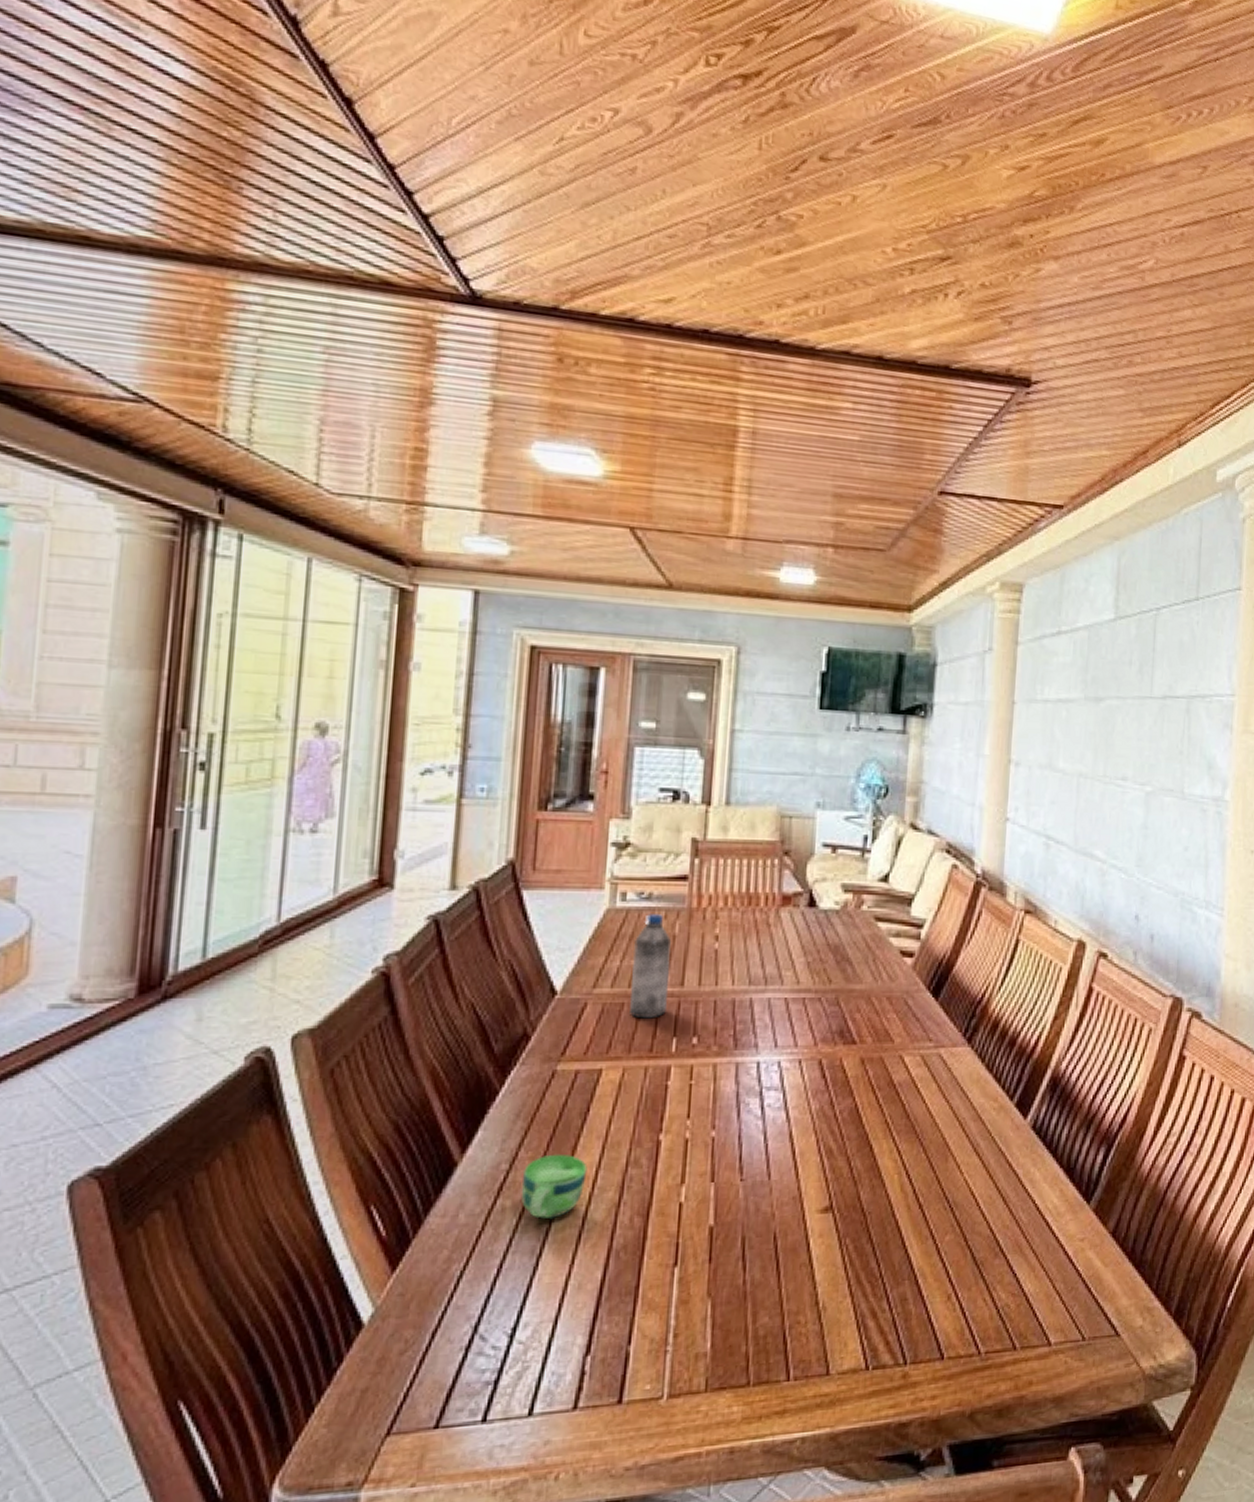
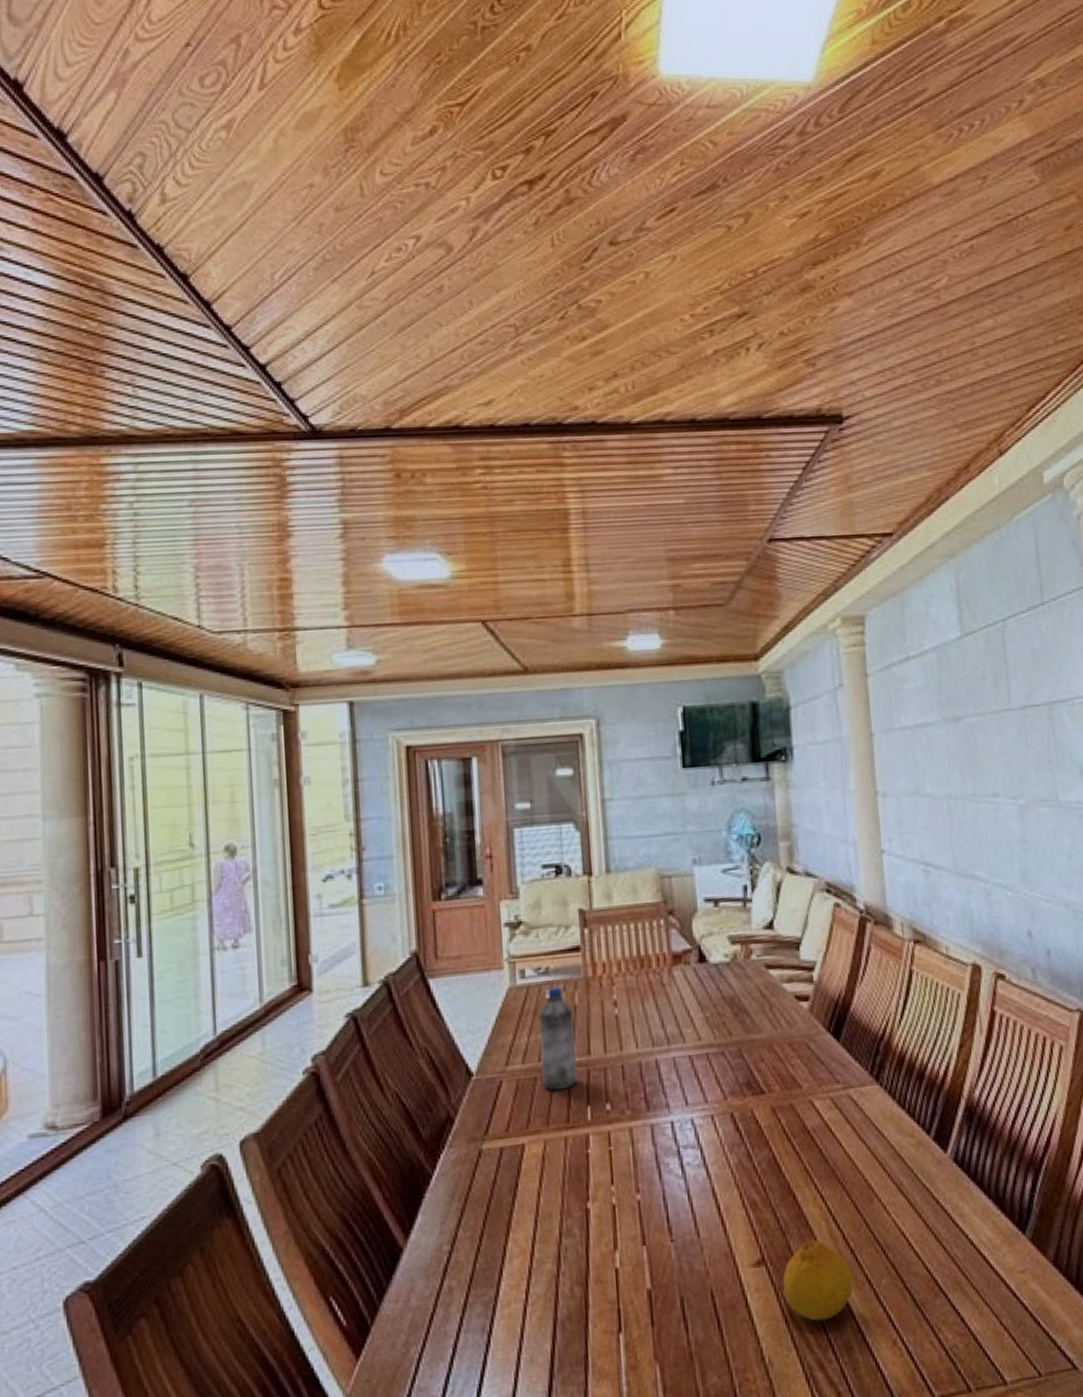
cup: present [521,1153,588,1220] -> none [464,1230,524,1296]
fruit: none [846,1191,918,1271] -> present [782,1240,854,1321]

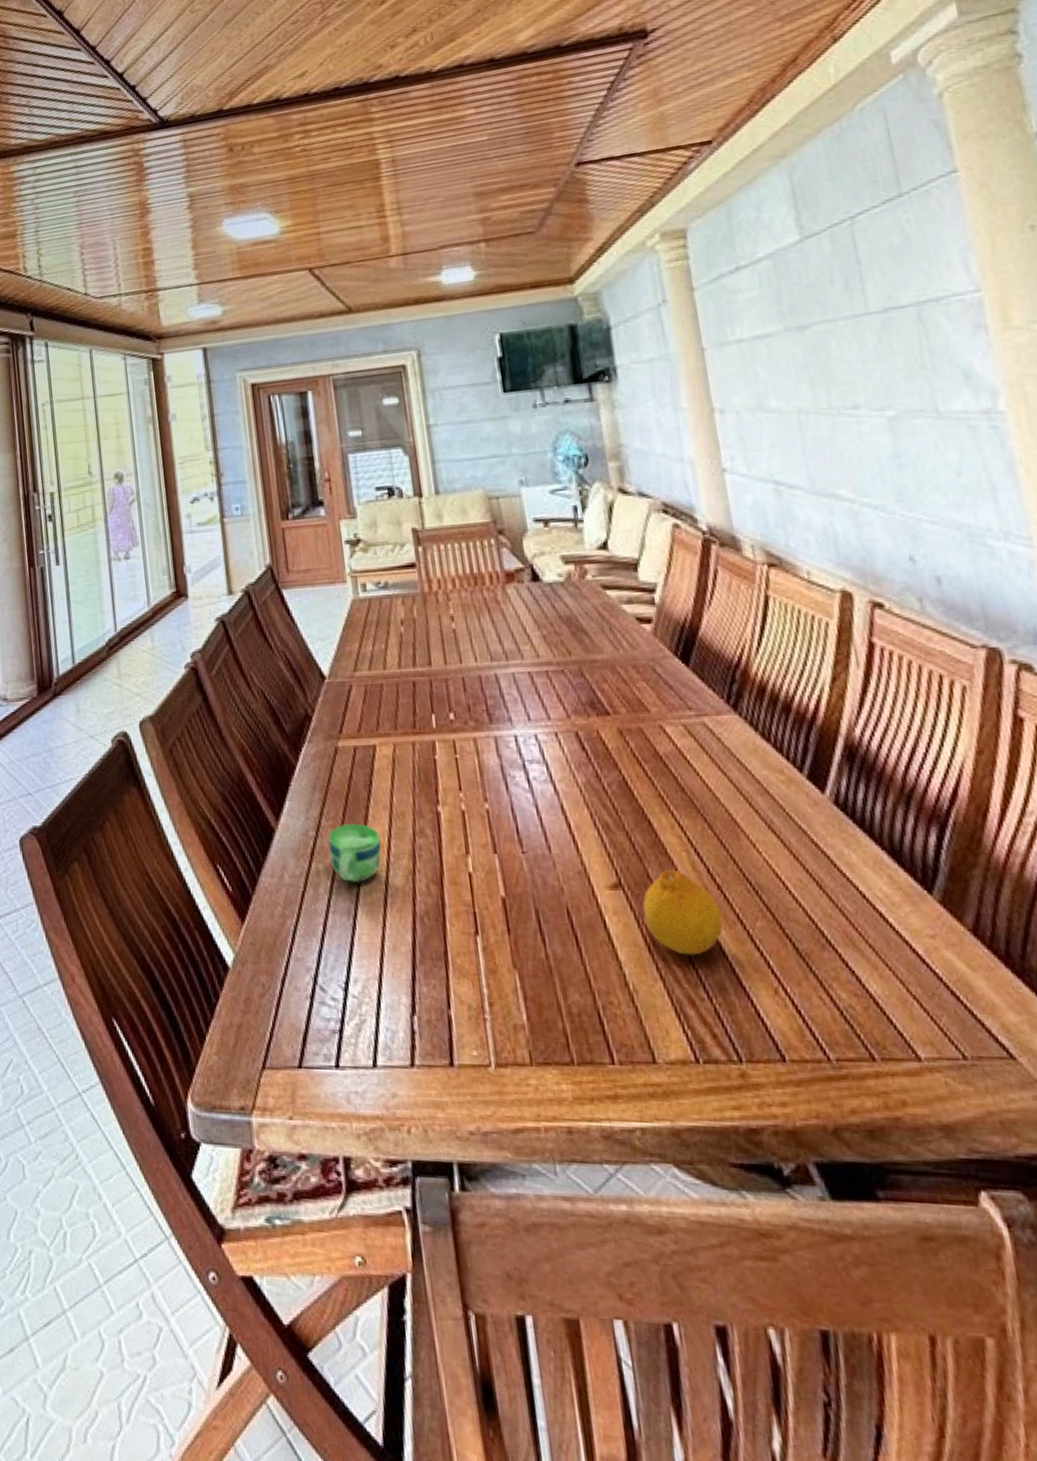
cup: none [464,1230,524,1296] -> present [328,823,381,883]
water bottle: present [538,987,577,1091] -> none [381,600,421,698]

